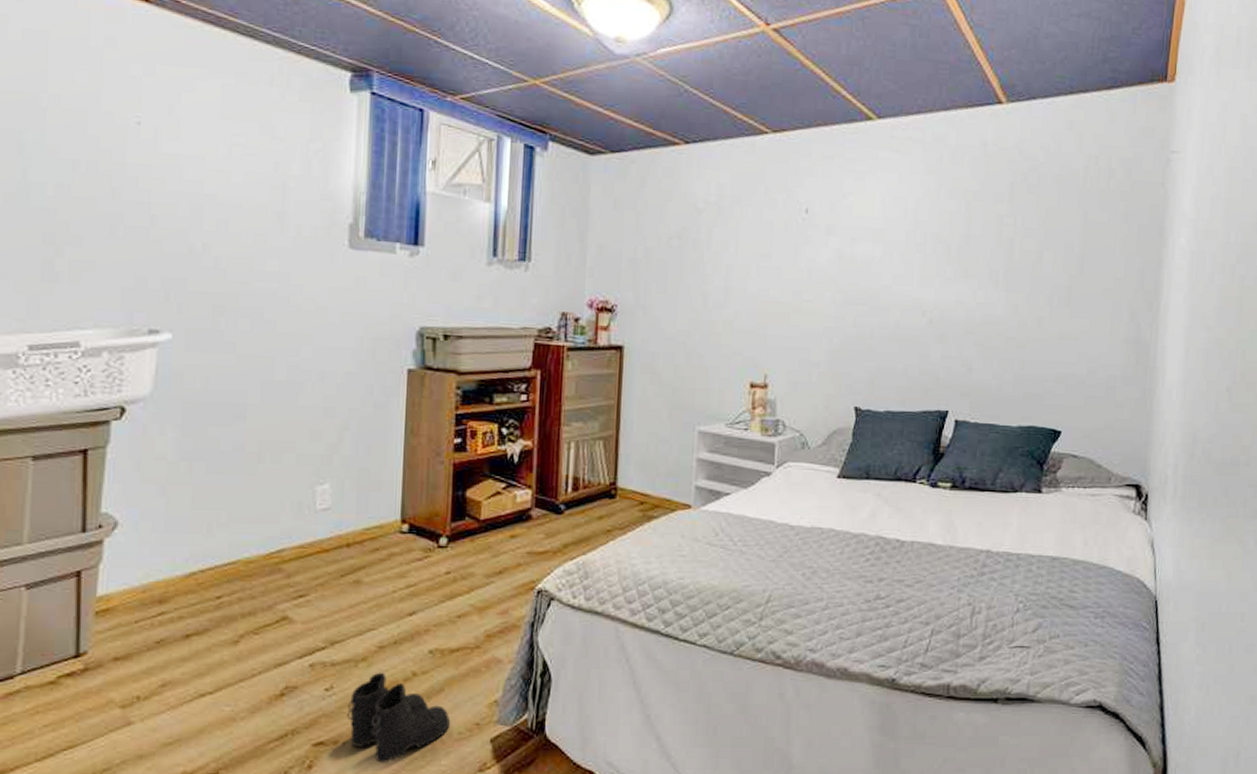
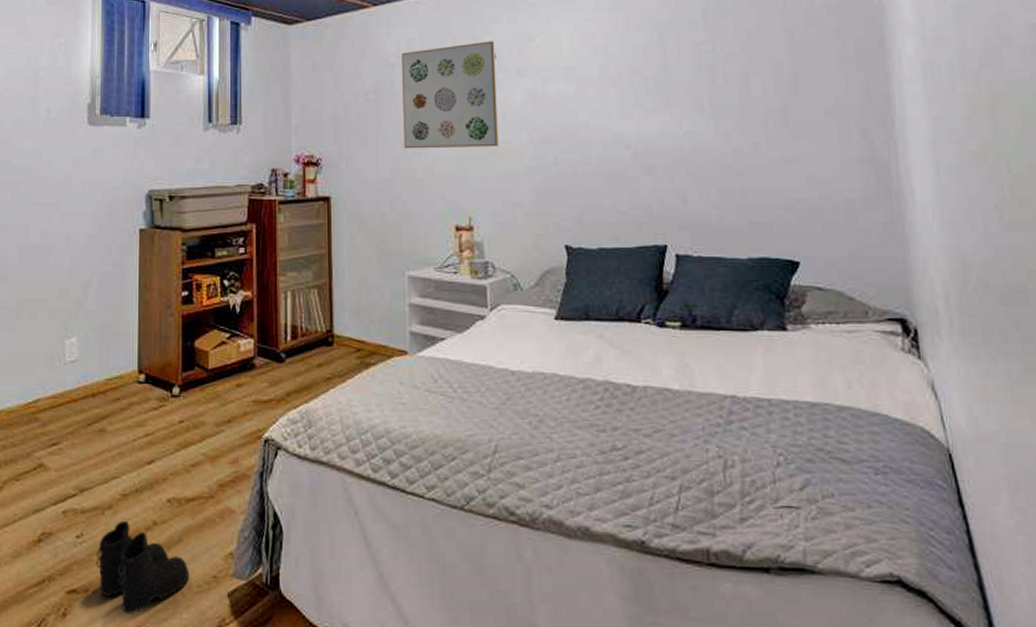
wall art: none [705,194,808,305] -> present [402,41,499,149]

